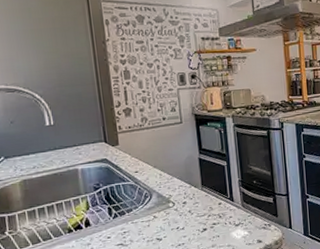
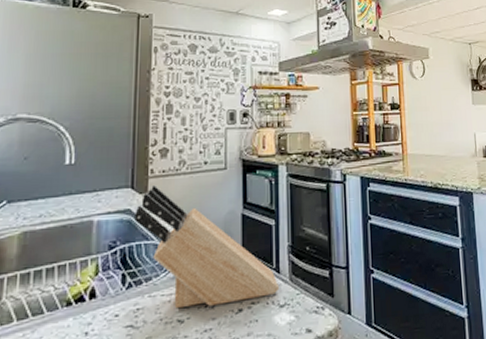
knife block: none [110,139,235,231] -> present [134,185,280,309]

